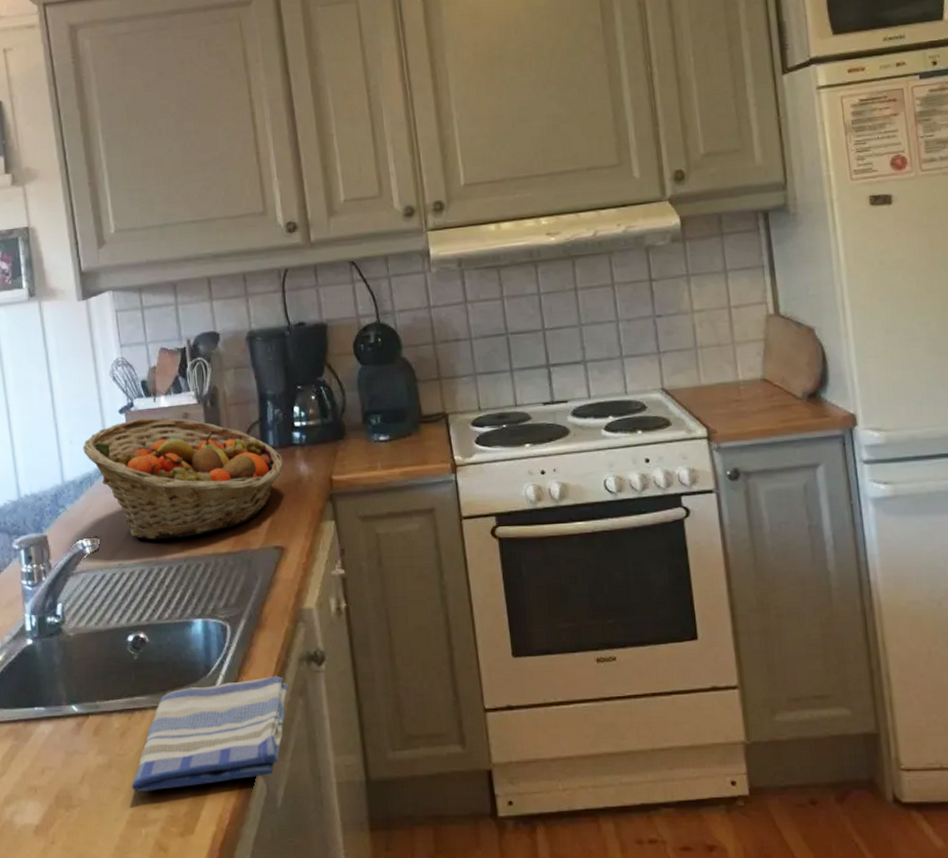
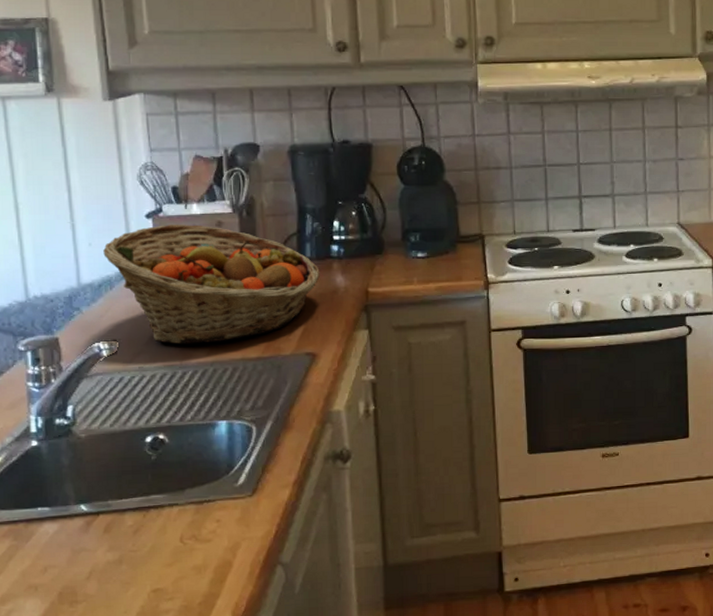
dish towel: present [131,675,288,791] -> none [143,473,312,585]

